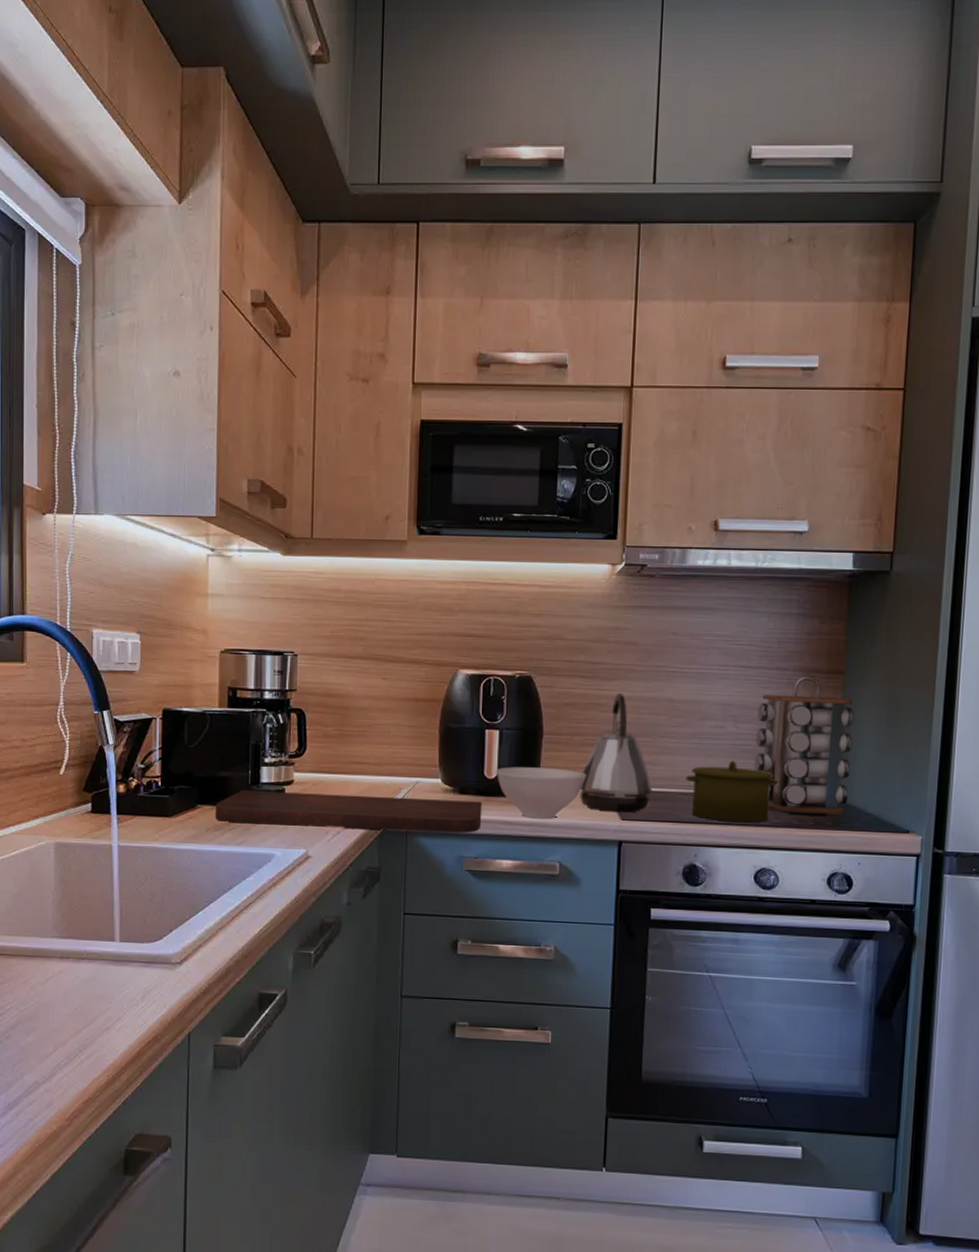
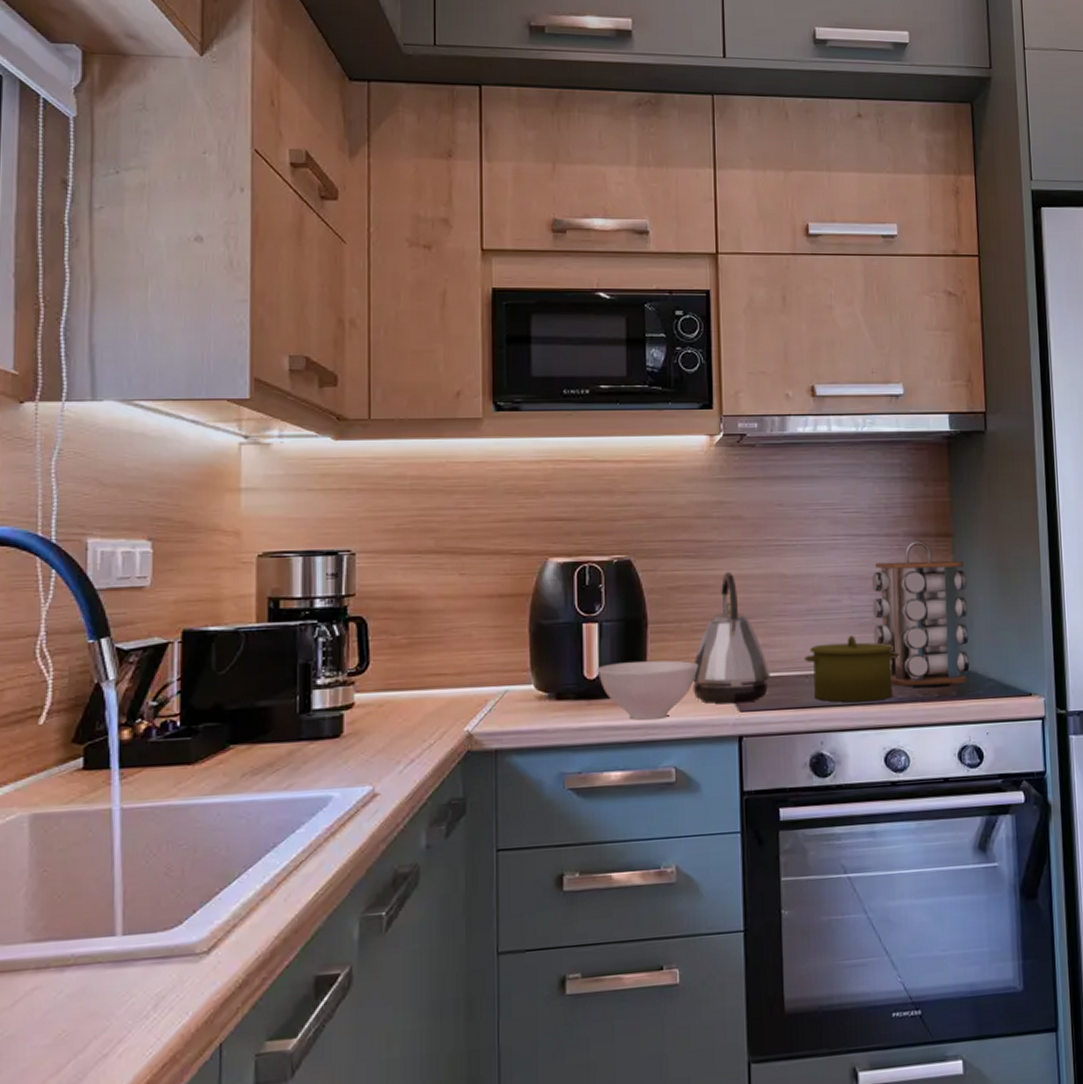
cutting board: present [214,789,483,834] -> none [252,706,584,763]

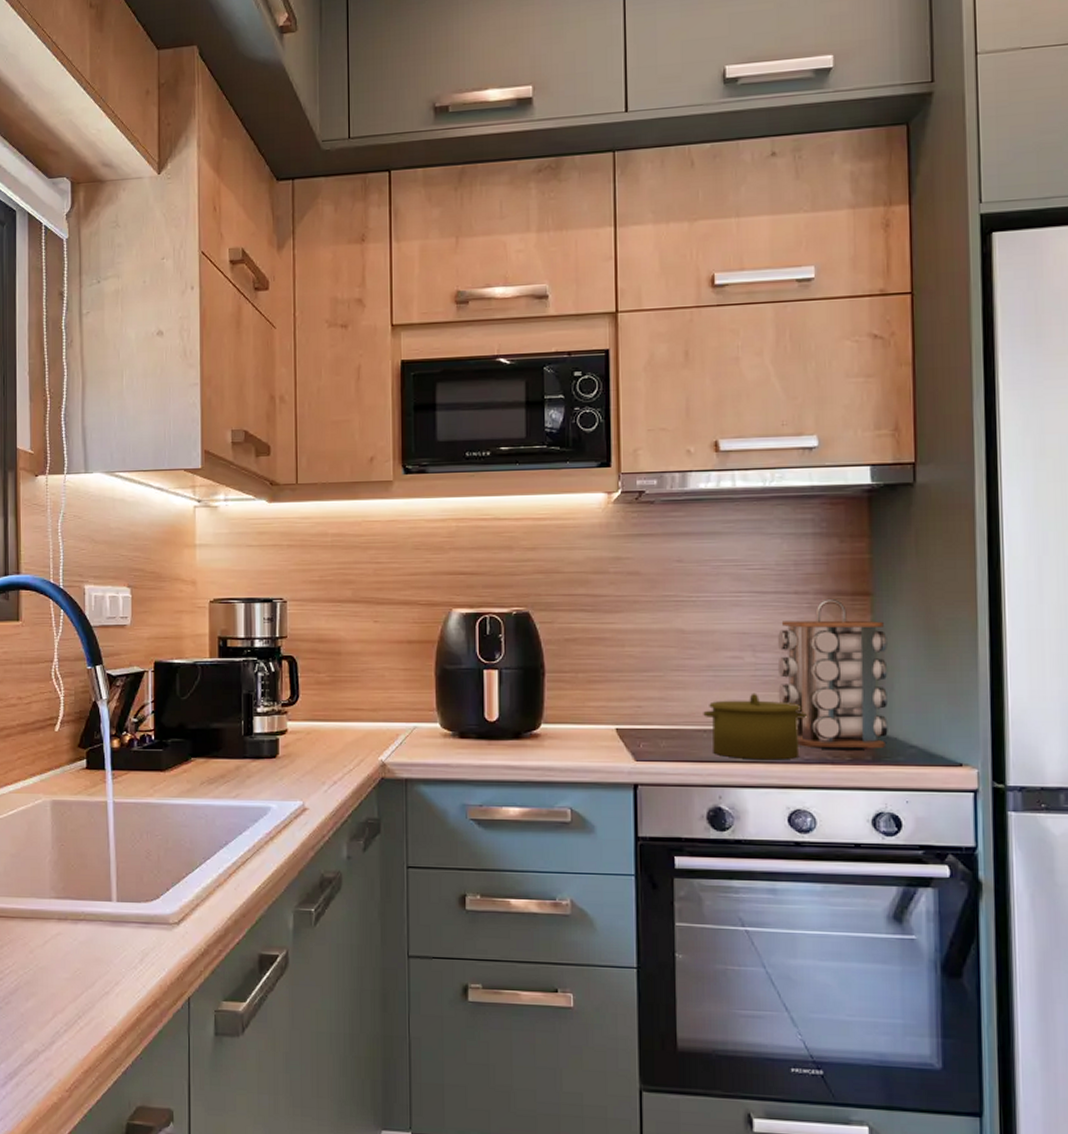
bowl: present [597,660,698,722] -> none [497,708,594,763]
kettle: present [692,572,771,704] -> none [588,626,667,753]

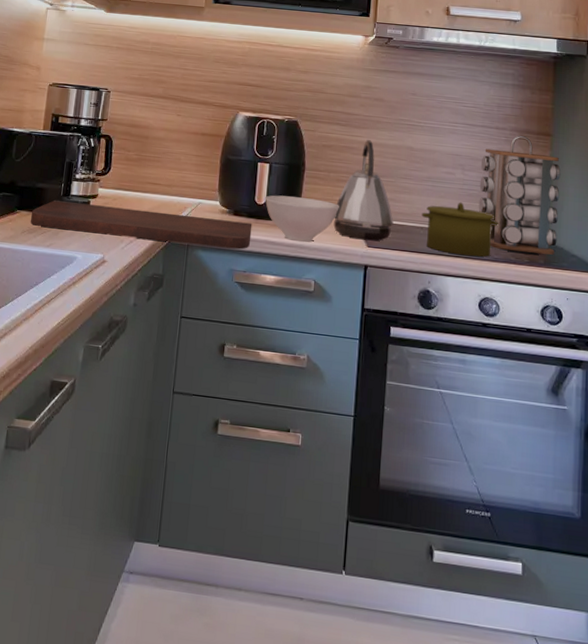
cutting board: none [208,741,485,781] -> present [30,199,253,250]
bowl: none [497,708,594,763] -> present [265,195,339,243]
kettle: none [588,626,667,753] -> present [333,140,394,241]

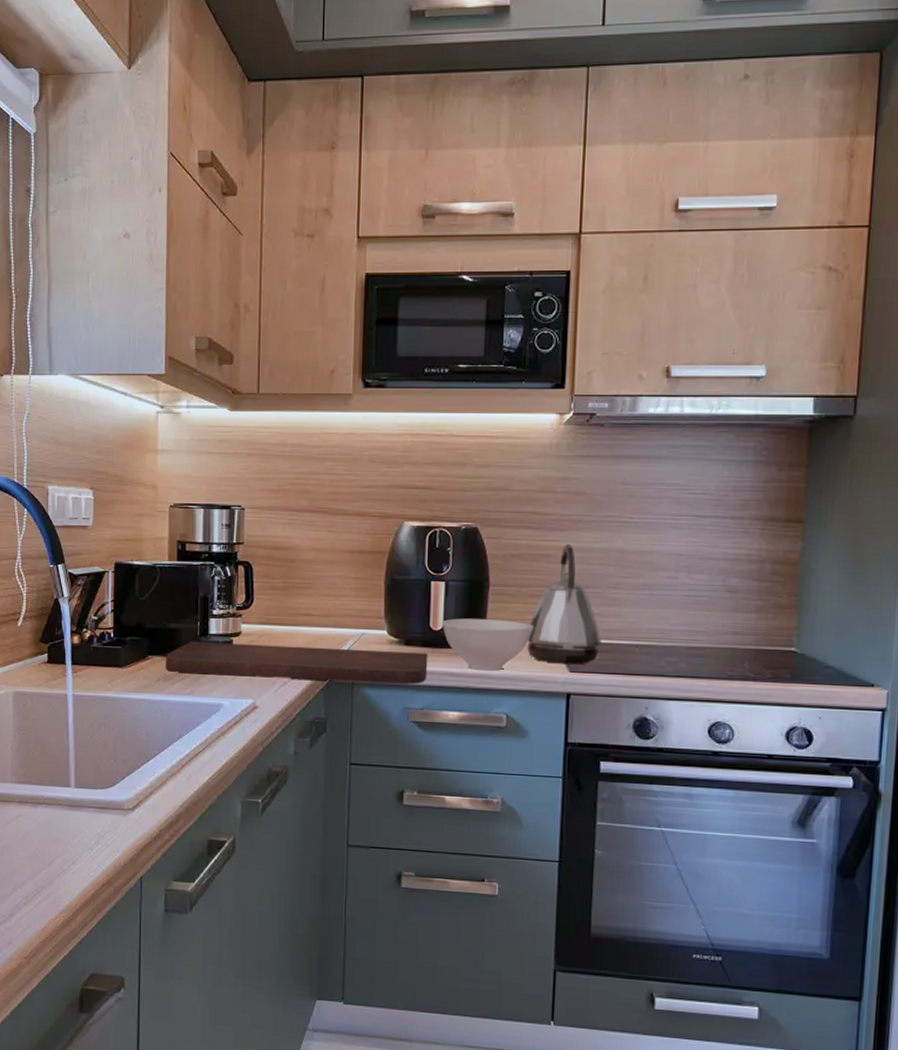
cooking pot: present [422,202,499,257] -> none [636,611,735,676]
spice rack: present [478,135,561,255] -> none [708,524,815,669]

